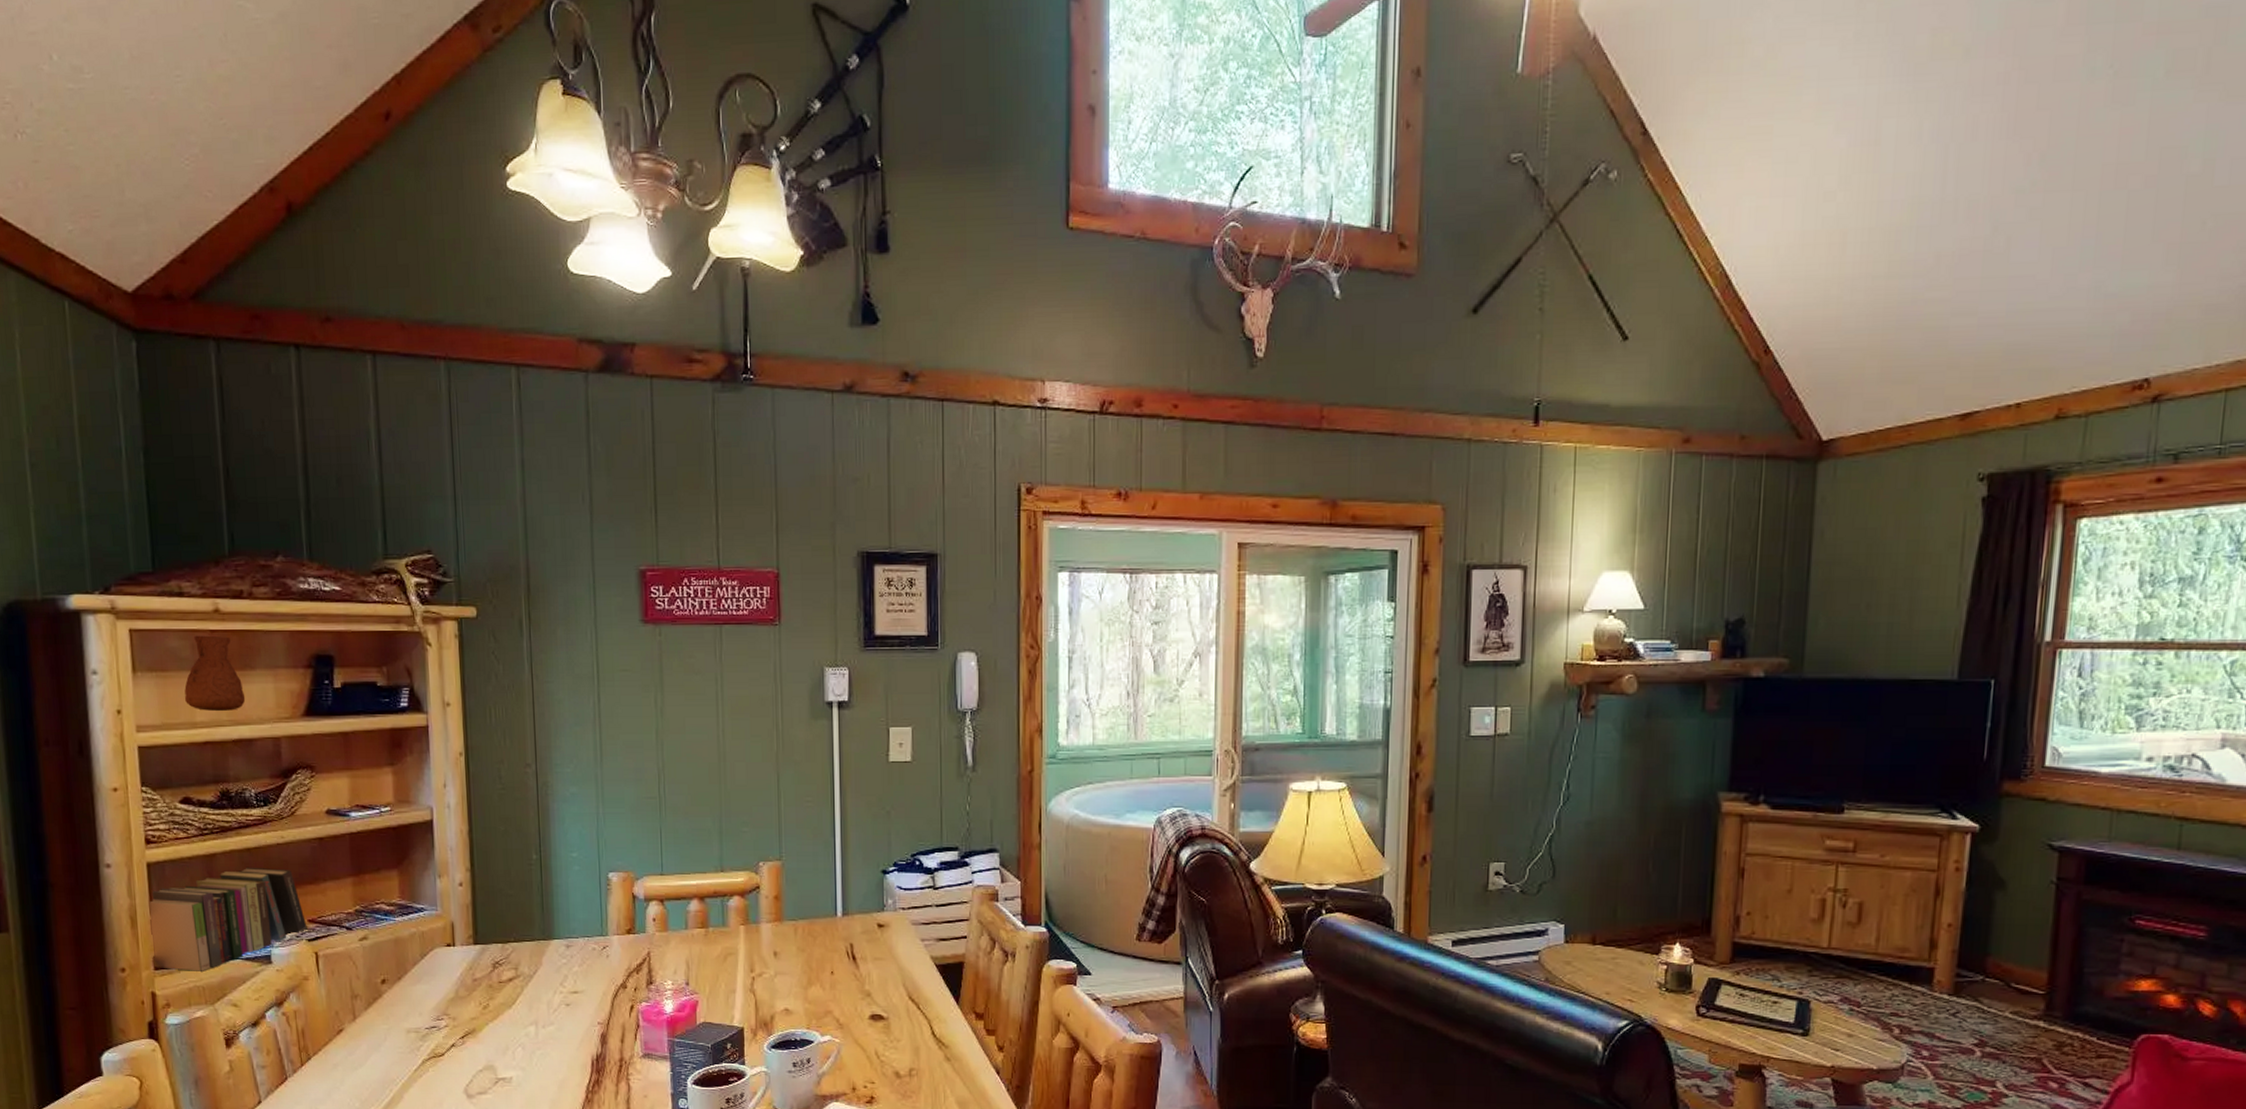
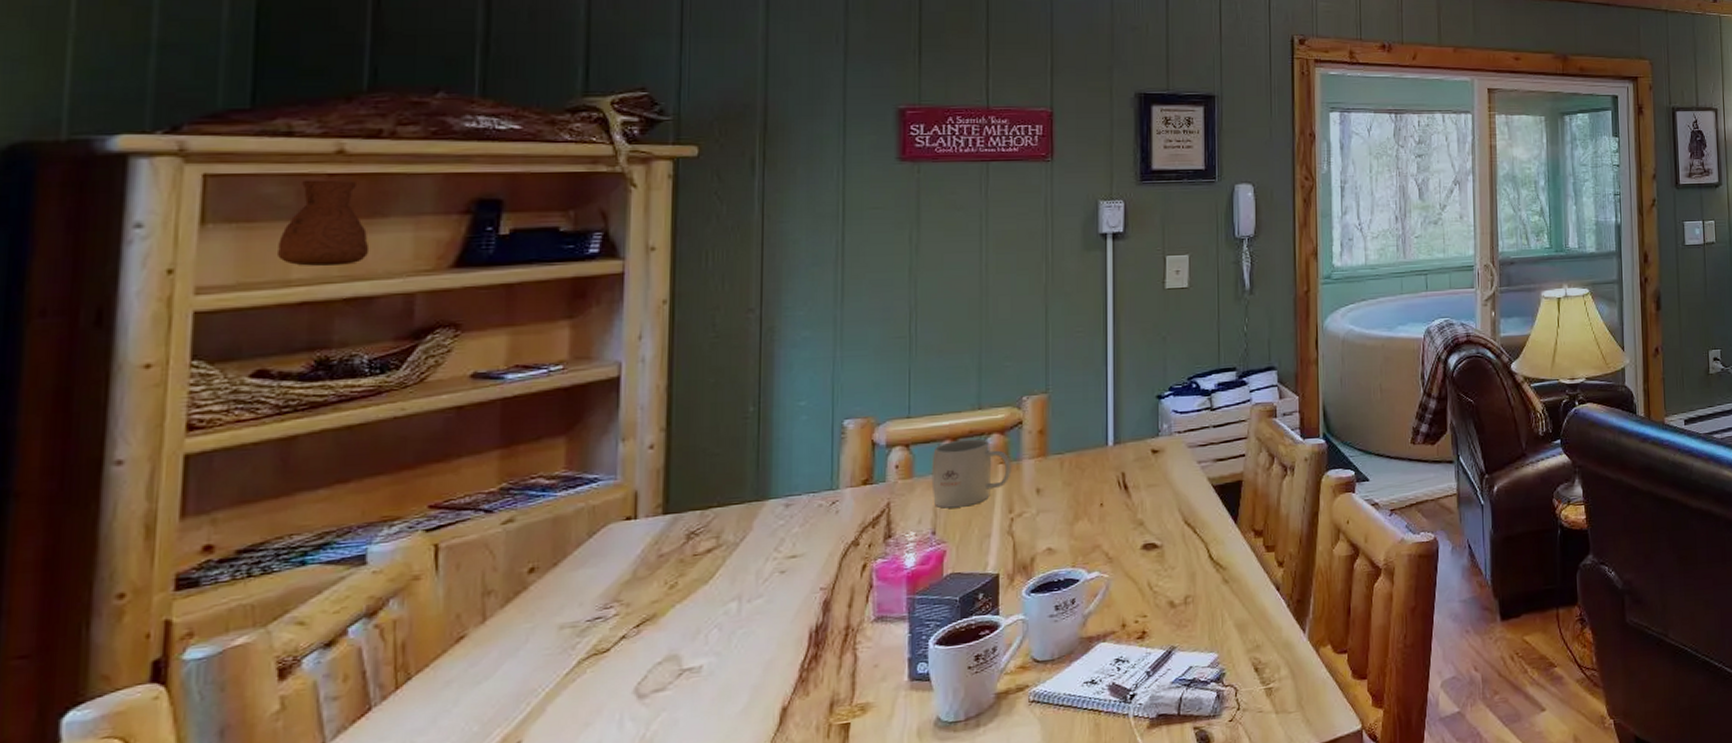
books: present [150,867,307,971] -> none [173,447,427,588]
mug: none [683,899,752,962] -> present [931,438,1012,509]

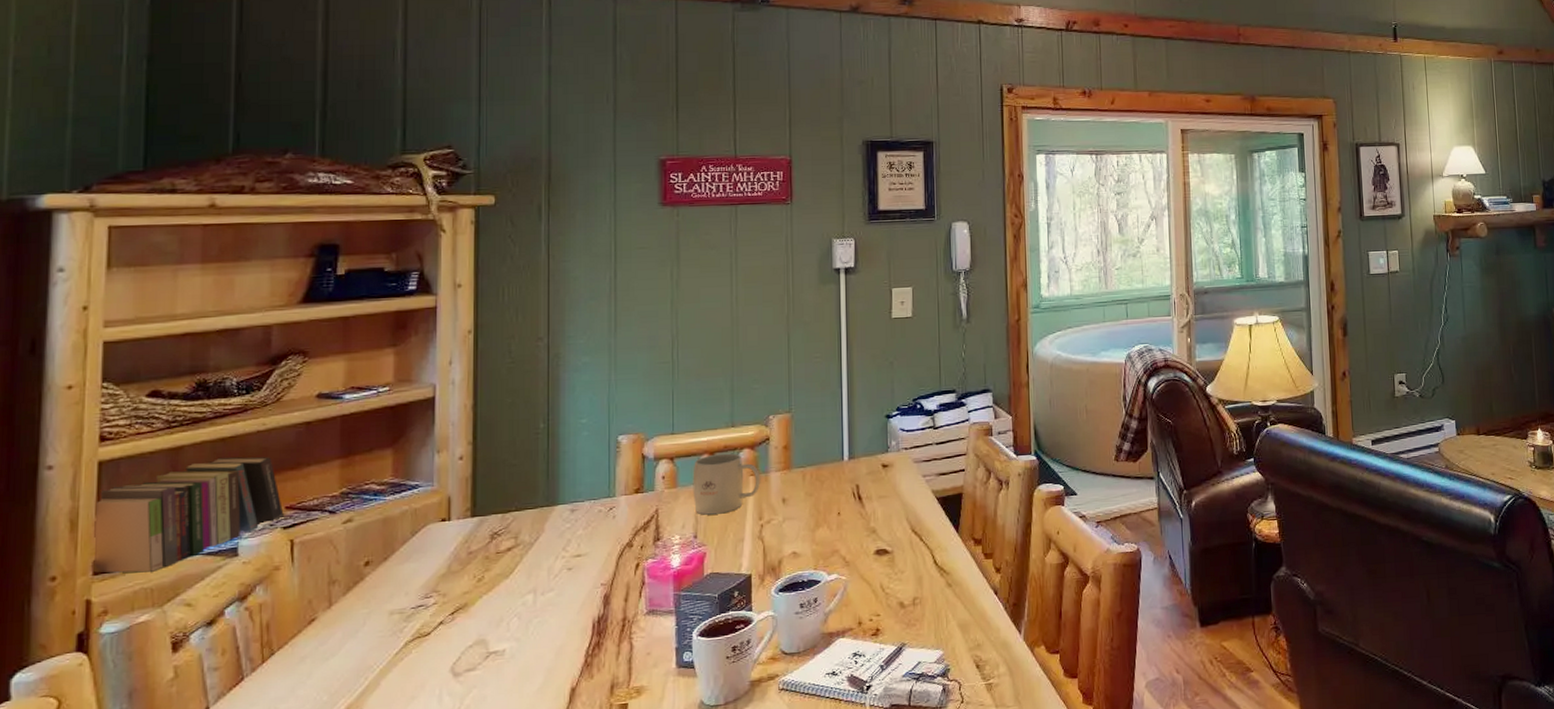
books: none [173,447,427,588] -> present [91,456,284,573]
decorative vase: present [278,179,370,266] -> none [166,229,236,303]

